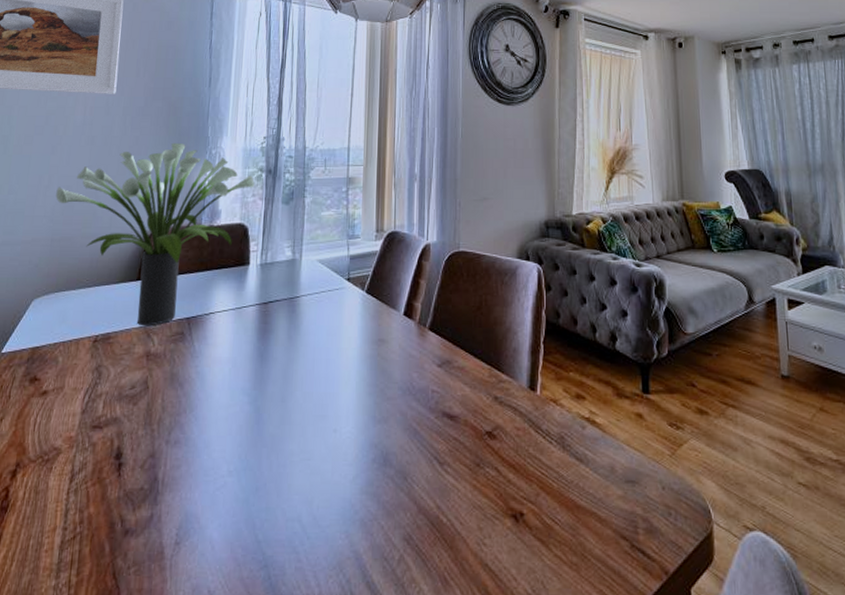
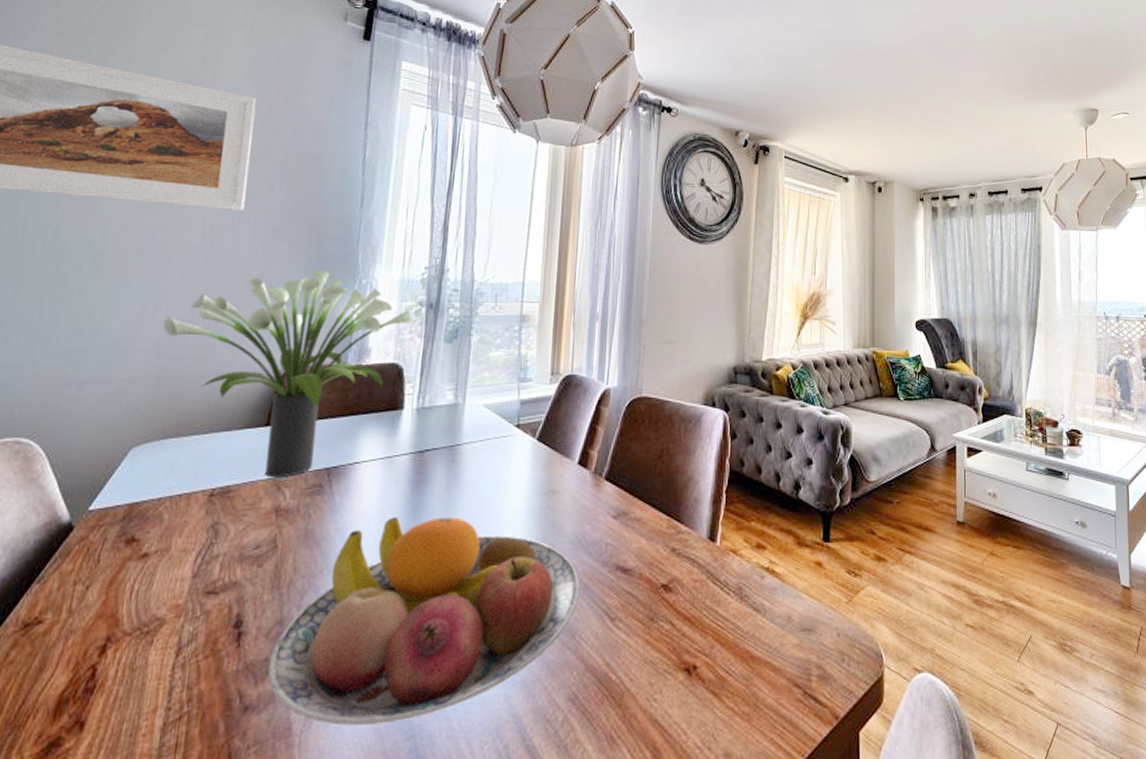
fruit bowl: none [143,362,410,554] -> present [267,517,580,726]

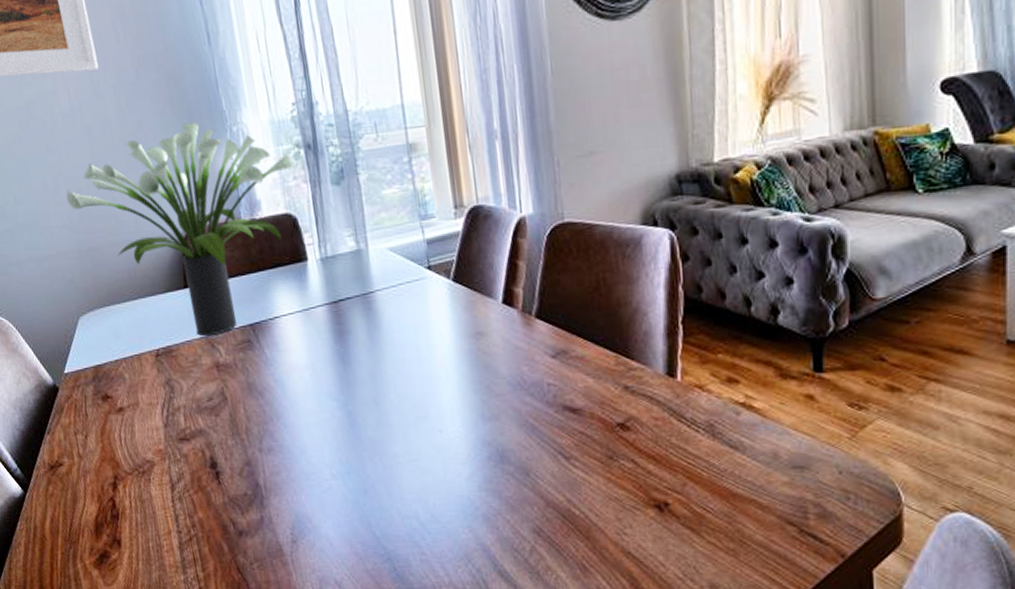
fruit bowl: present [267,517,580,726] -> none [248,364,528,550]

